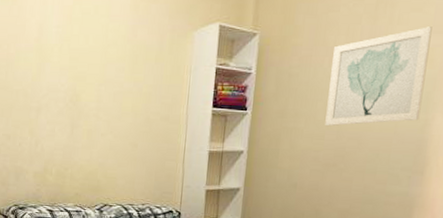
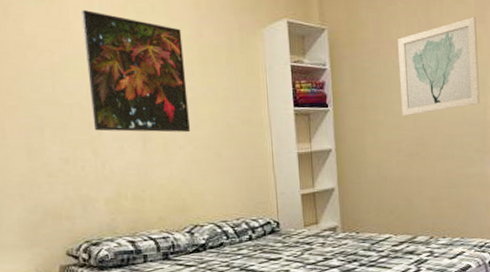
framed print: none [33,10,118,123] -> present [82,10,191,133]

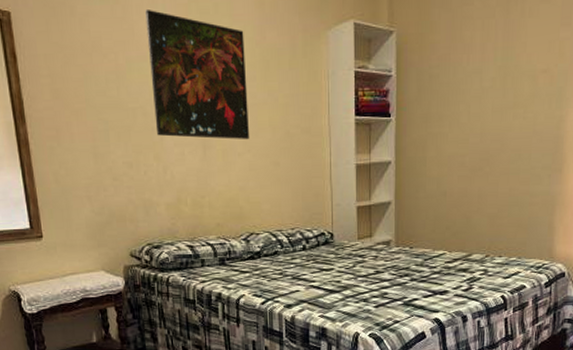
wall art: present [398,17,480,117] -> none [468,19,561,129]

